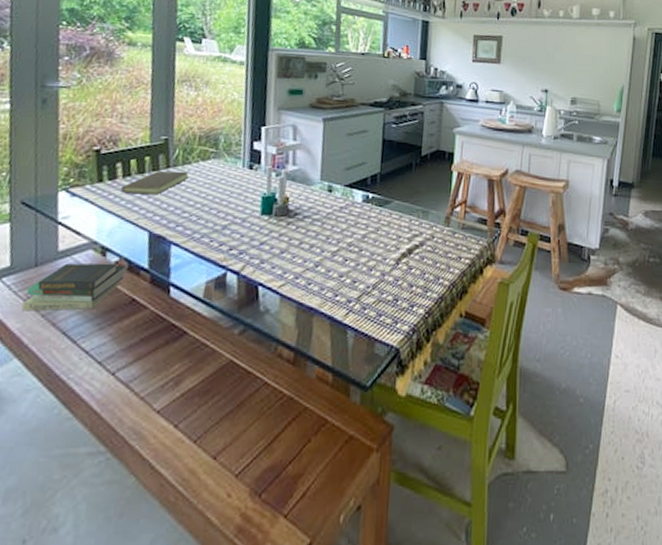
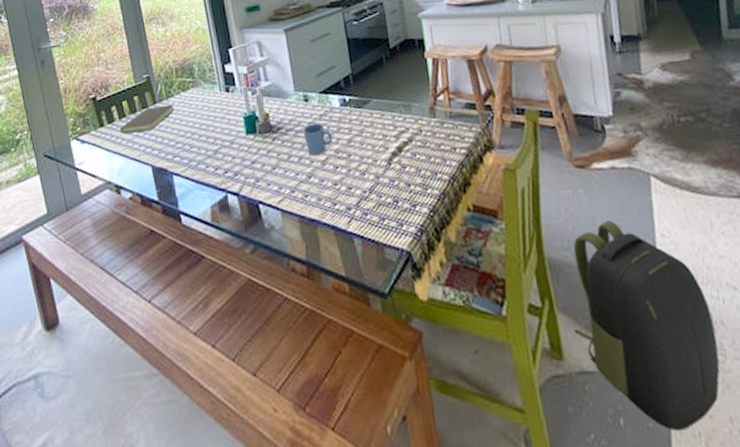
books: present [21,263,128,311] -> none [63,199,141,252]
mug: none [320,214,348,246] -> present [302,123,332,156]
backpack: none [528,339,641,527] -> present [573,220,720,432]

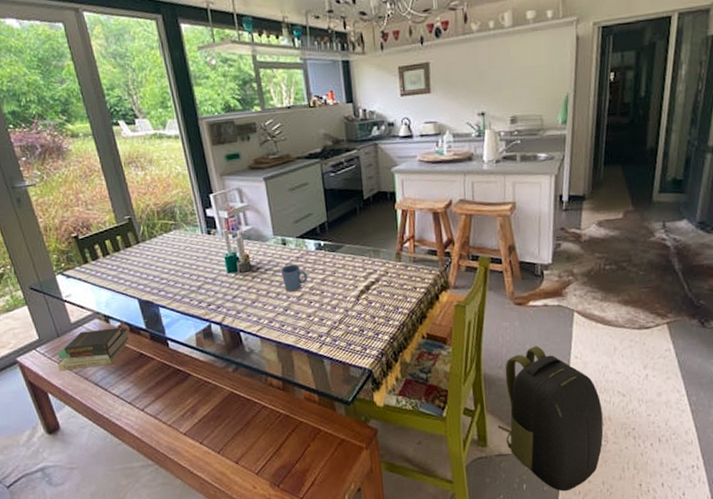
books: none [63,199,141,252] -> present [57,327,130,371]
book: present [113,104,175,134] -> none [97,244,158,270]

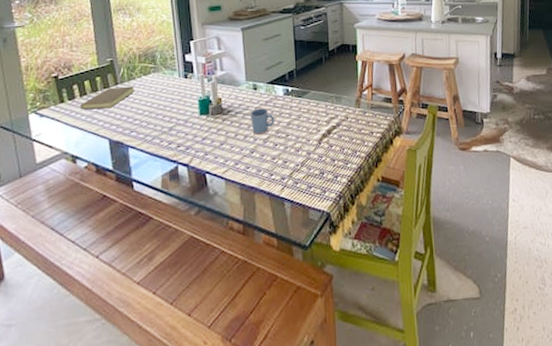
books: present [57,327,130,371] -> none [14,168,95,215]
book: none [97,244,158,270] -> present [73,86,135,110]
backpack: present [497,346,604,492] -> none [445,189,541,339]

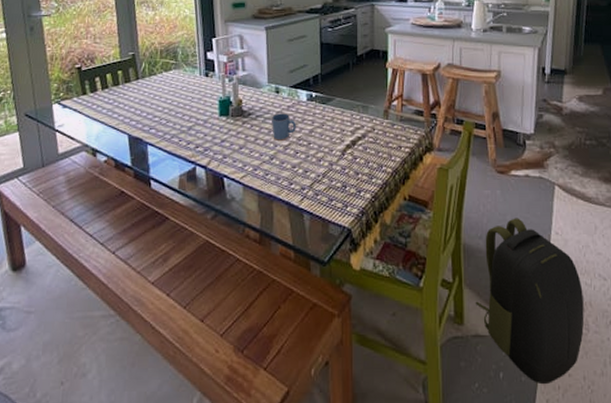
book: present [73,86,135,110] -> none [95,82,156,104]
backpack: none [445,189,541,339] -> present [475,218,584,385]

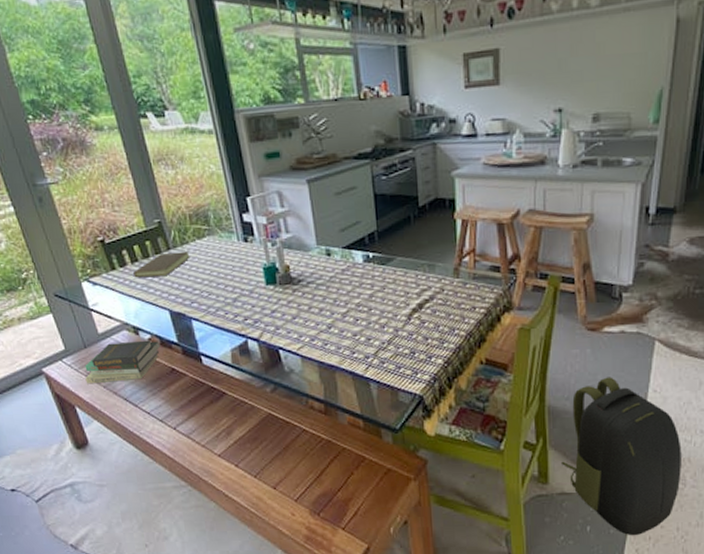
books: none [36,162,115,203] -> present [85,340,161,384]
book: none [95,82,156,104] -> present [125,251,190,278]
mug: present [271,113,296,140] -> none [324,277,354,308]

